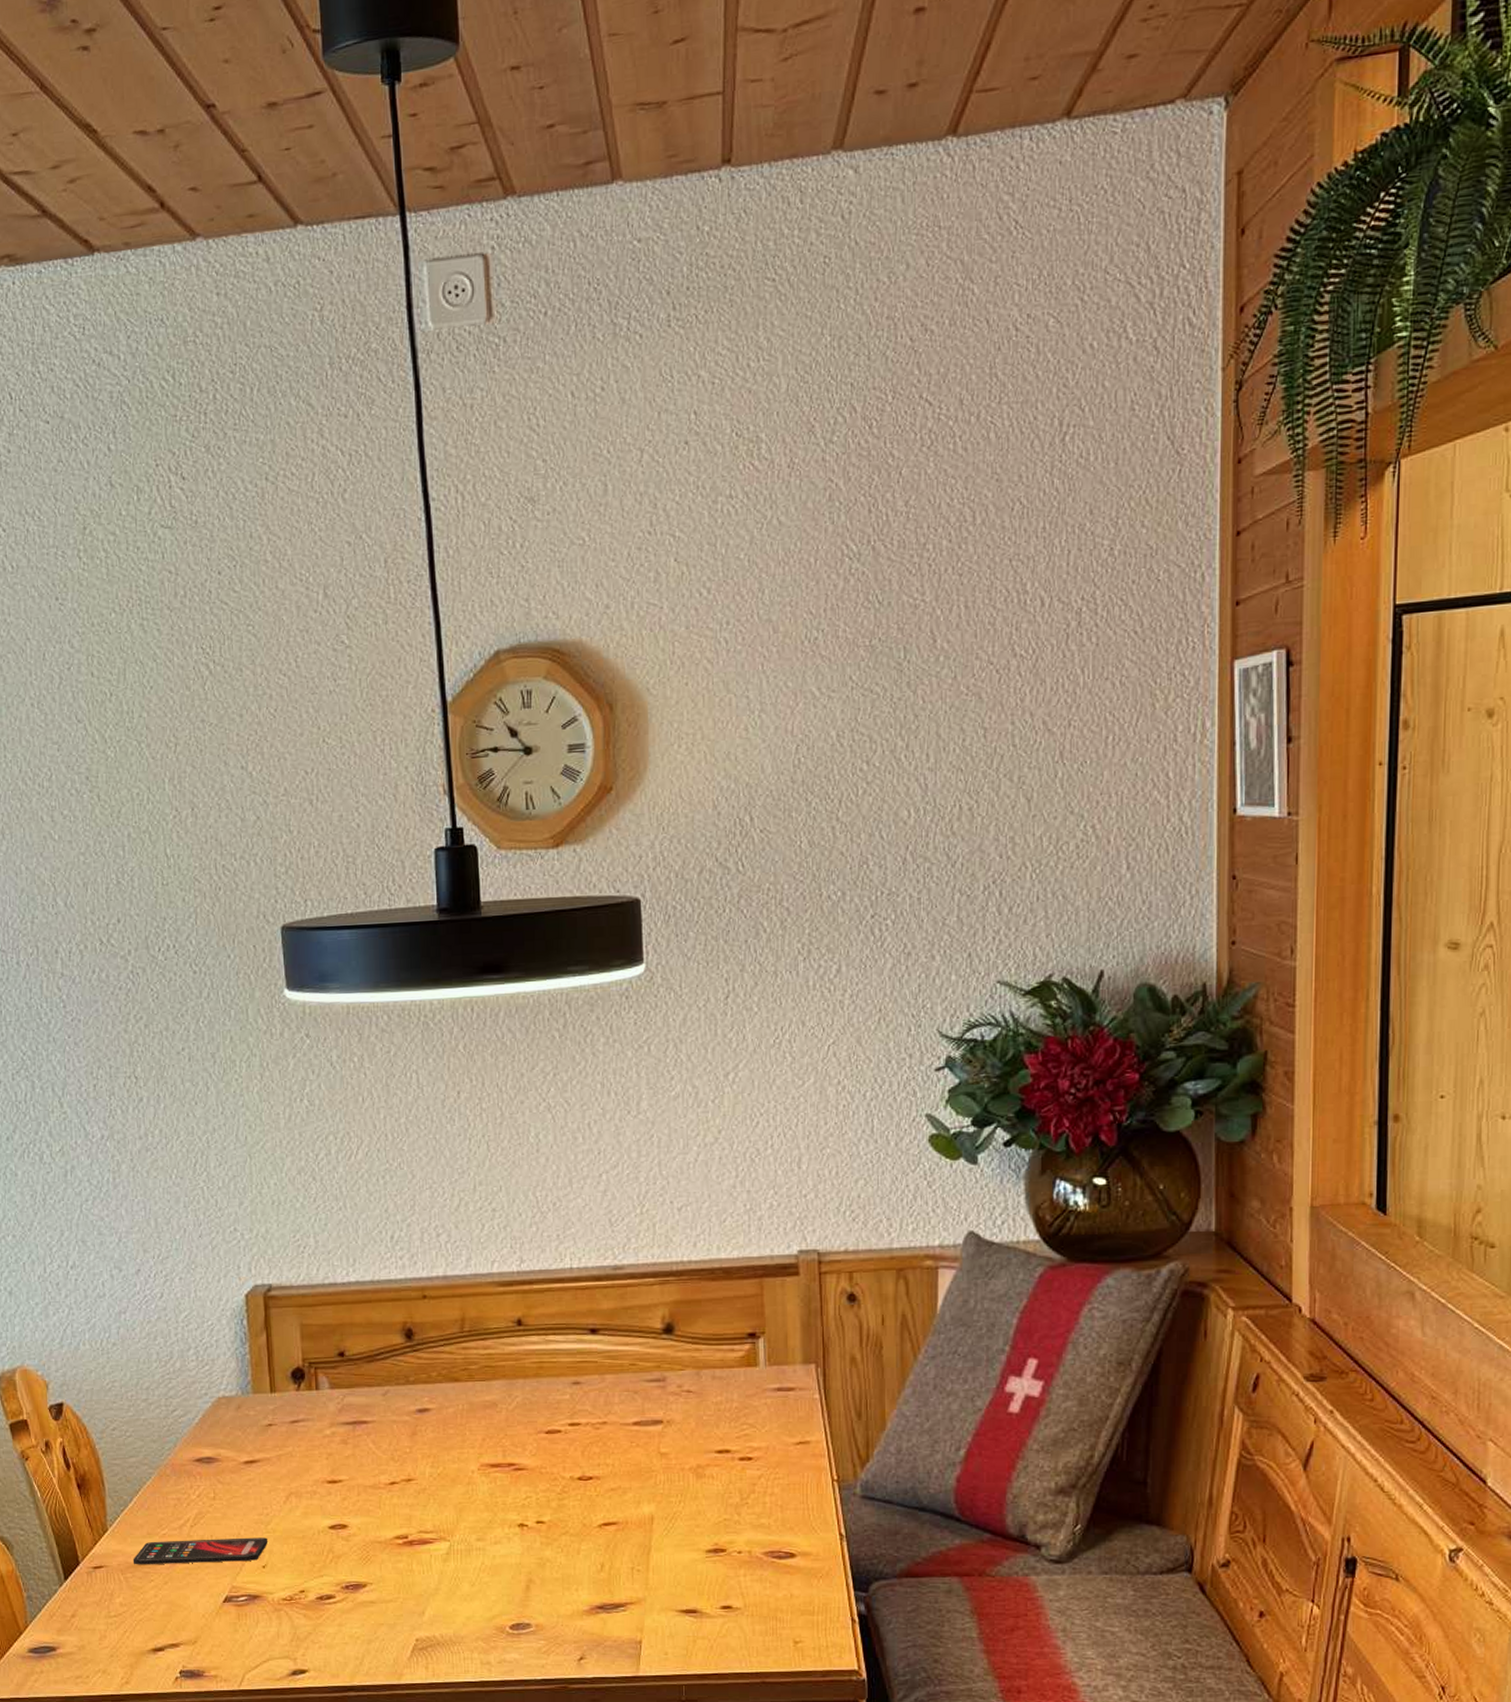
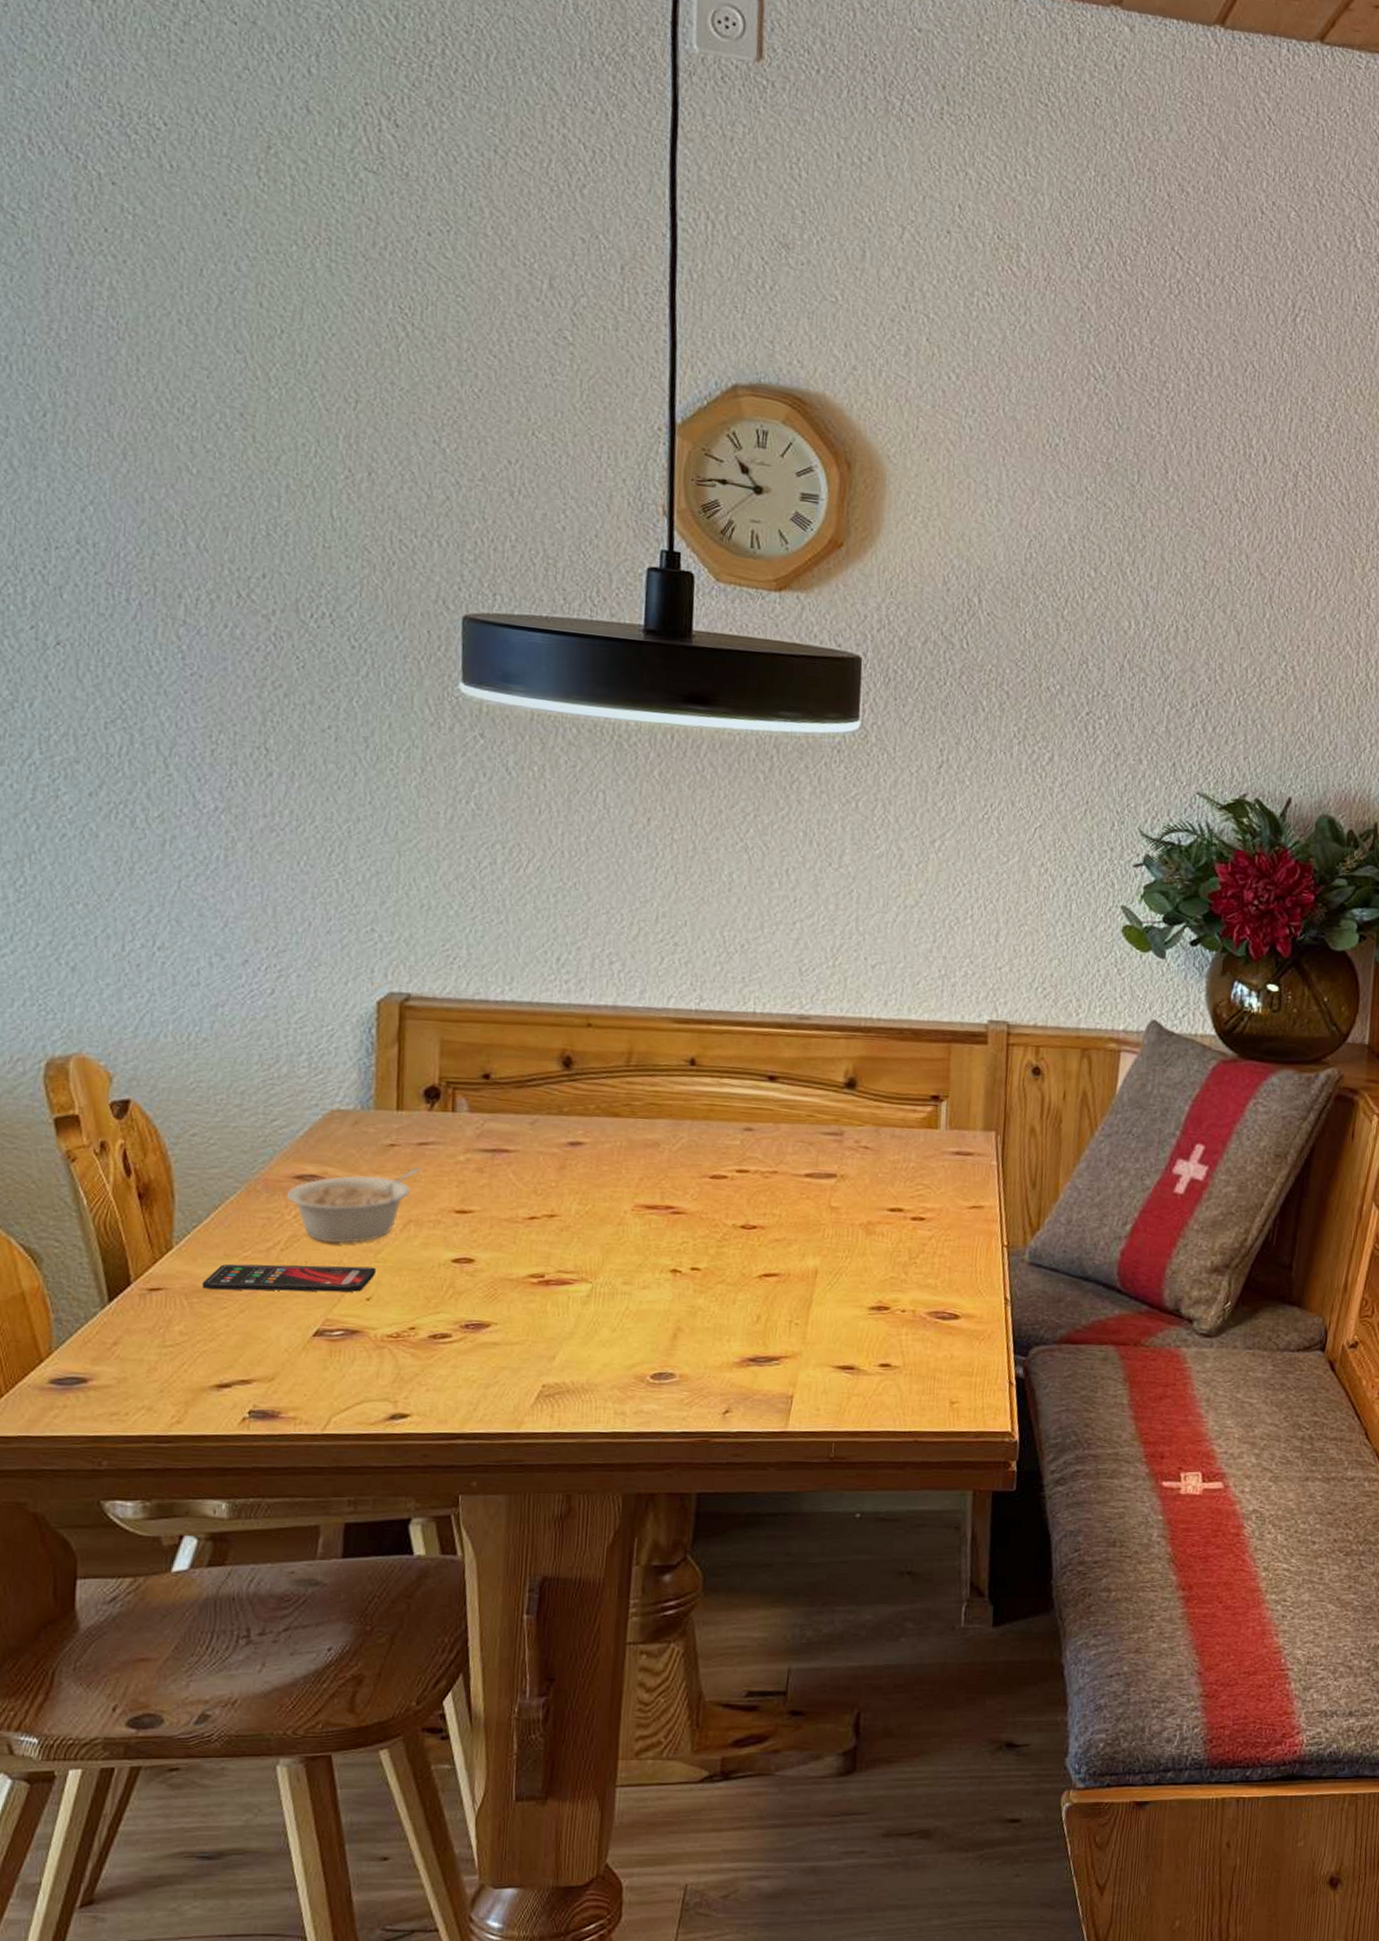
legume: none [190,1444,296,1517] -> present [286,1167,421,1243]

